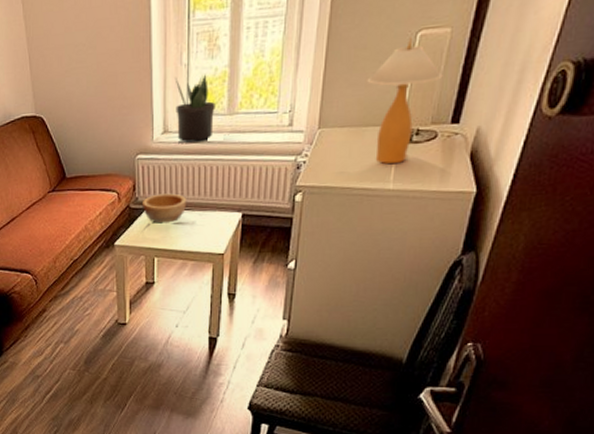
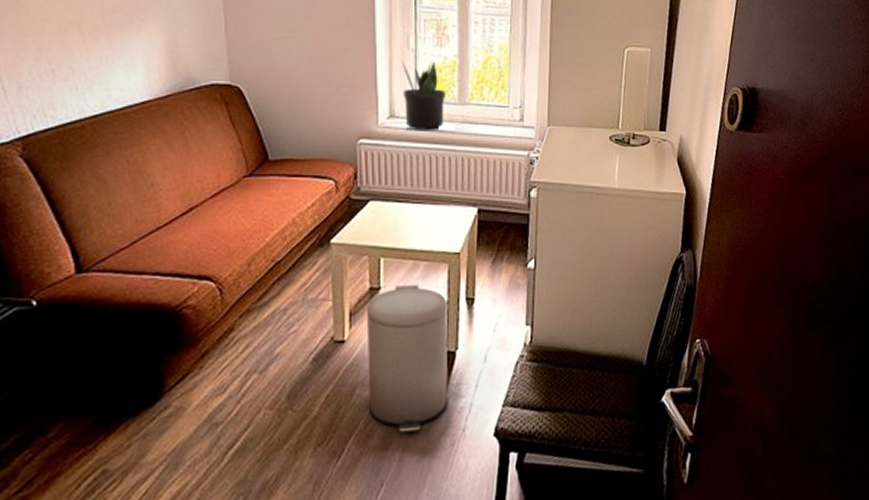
bowl: present [143,193,187,224] -> none [366,184,418,218]
pedal bin: none [143,281,212,397] -> present [366,285,449,432]
table lamp: present [367,37,443,164] -> none [587,52,649,163]

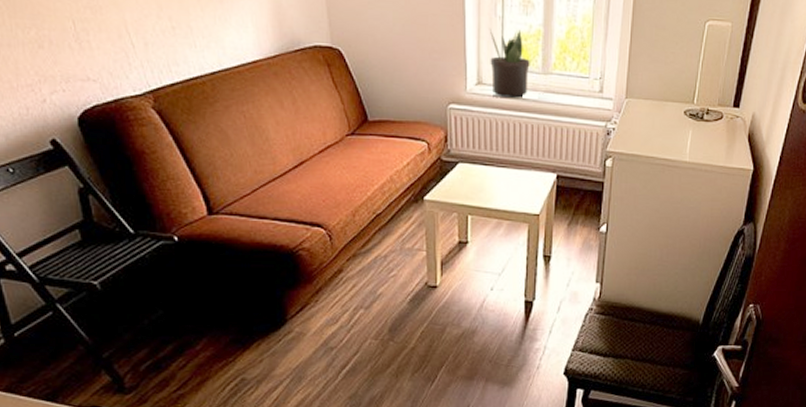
pedal bin: present [366,285,449,432] -> none [455,241,528,366]

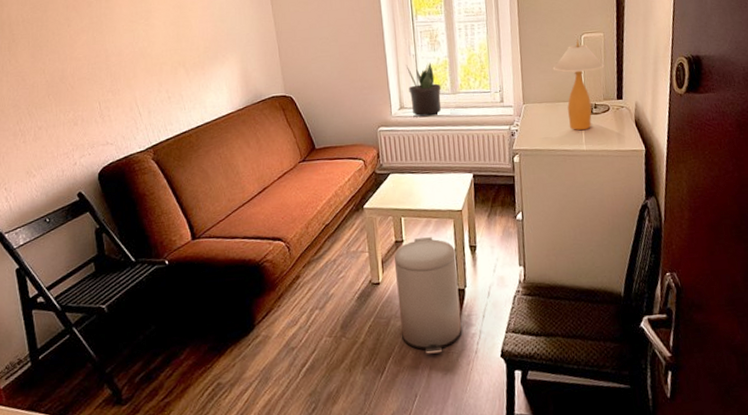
pedal bin: none [455,241,528,366] -> present [393,237,462,354]
table lamp: none [666,25,726,138] -> present [552,38,605,130]

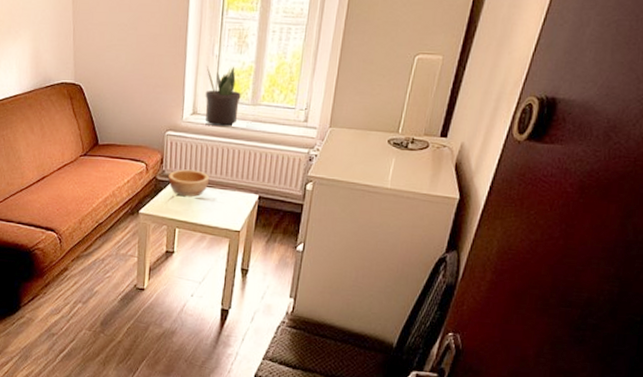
bowl: none [387,159,426,186] -> present [168,169,210,198]
pedal bin: present [393,237,462,354] -> none [158,252,227,366]
table lamp: present [552,38,605,130] -> none [372,59,435,166]

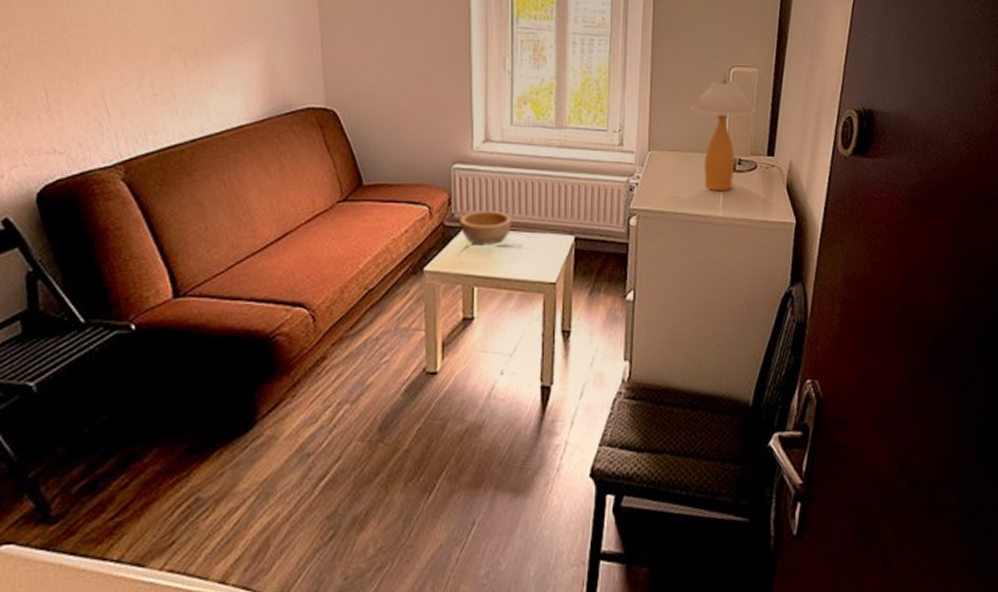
planter: present [205,66,241,126] -> none [497,83,542,155]
table lamp: none [372,59,435,166] -> present [690,72,756,190]

